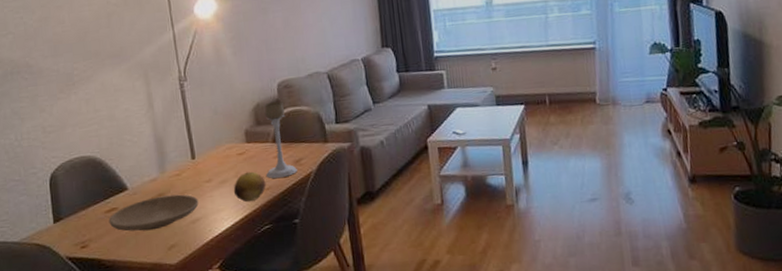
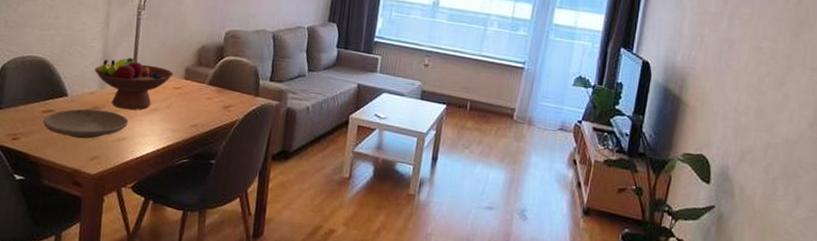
fruit bowl: none [149,134,234,190] -> present [94,57,174,110]
fruit: present [233,171,266,203] -> none [162,106,194,134]
candle holder: present [264,101,297,179] -> none [195,47,227,119]

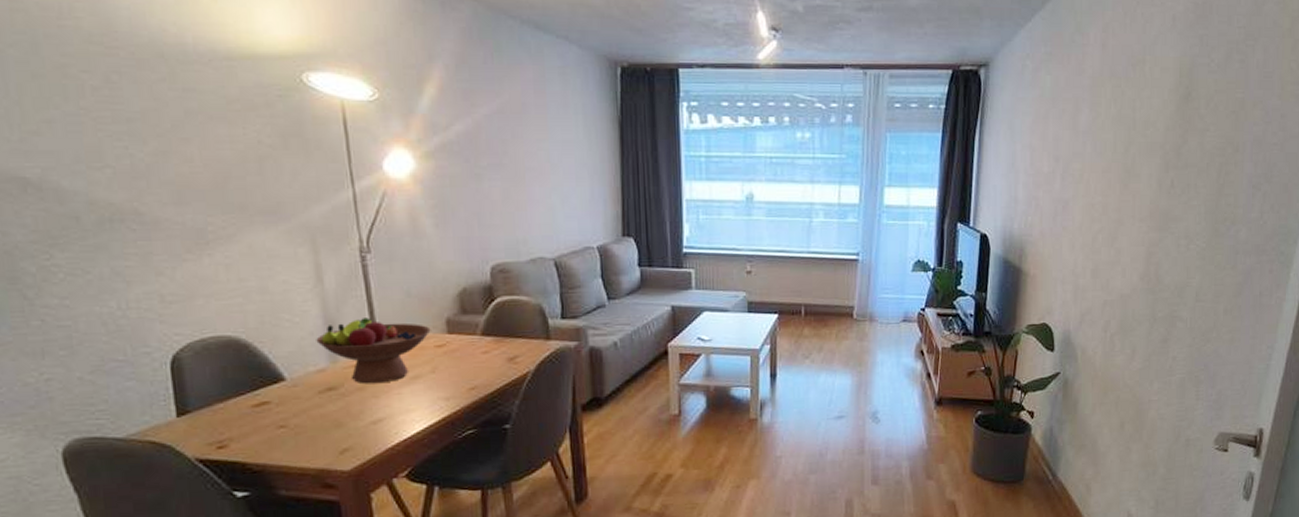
plate: present [43,109,129,139] -> none [257,389,382,431]

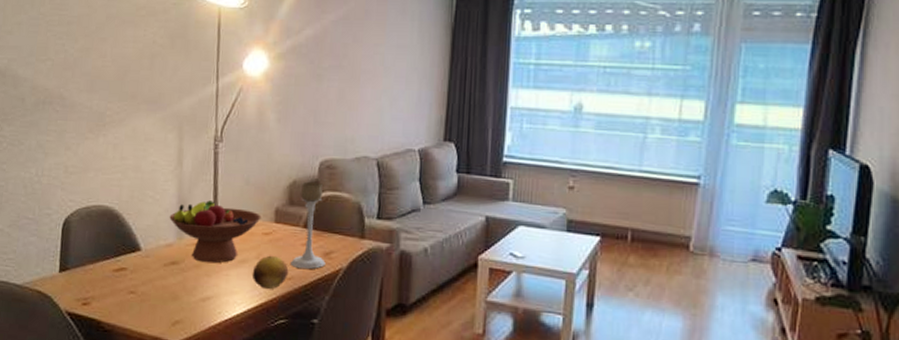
fruit: none [428,367,471,403] -> present [252,255,289,290]
candle holder: none [472,287,511,377] -> present [291,181,326,270]

